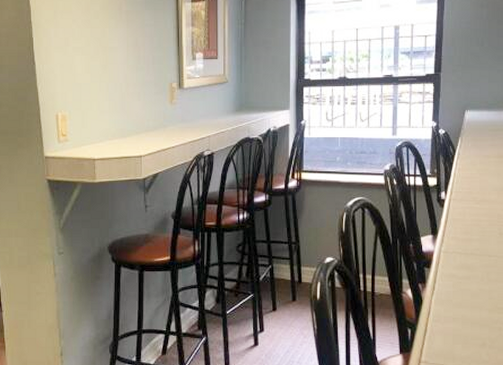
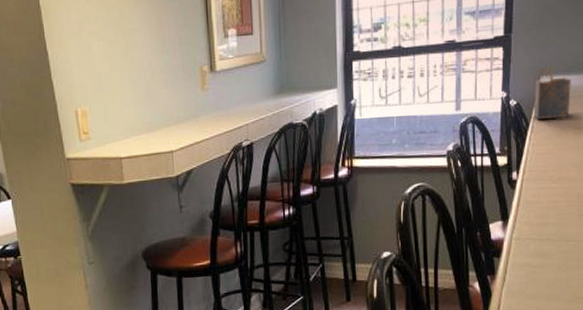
napkin holder: none [459,102,492,147] -> present [533,66,571,119]

